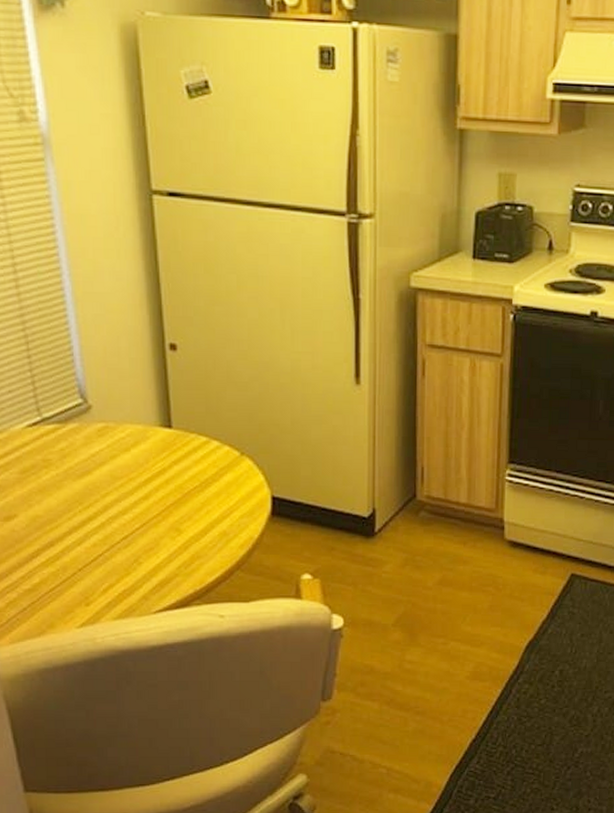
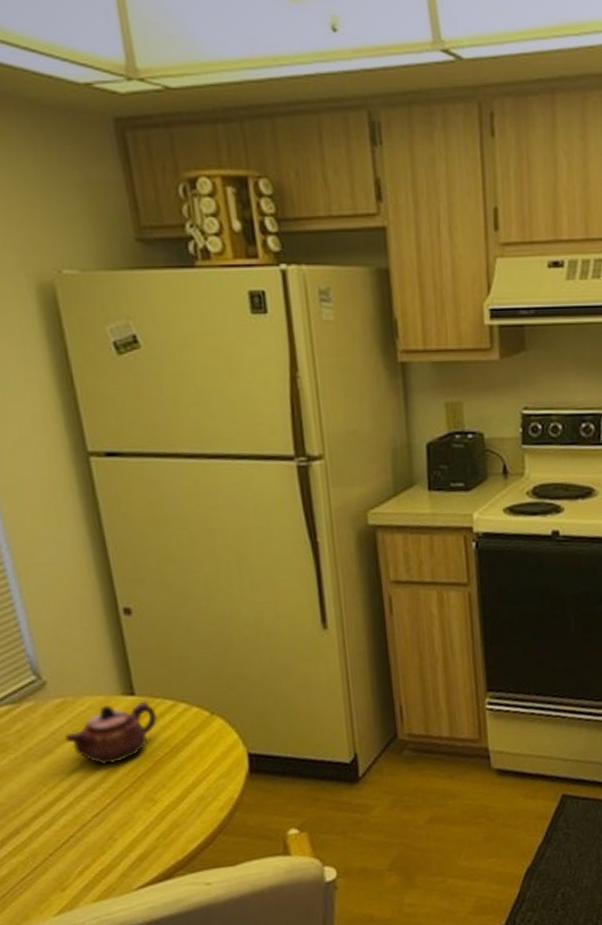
teapot: none [103,435,191,491] -> present [64,701,158,765]

